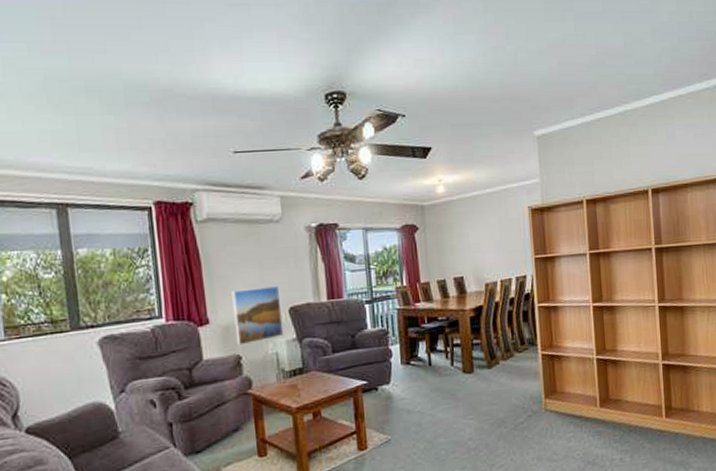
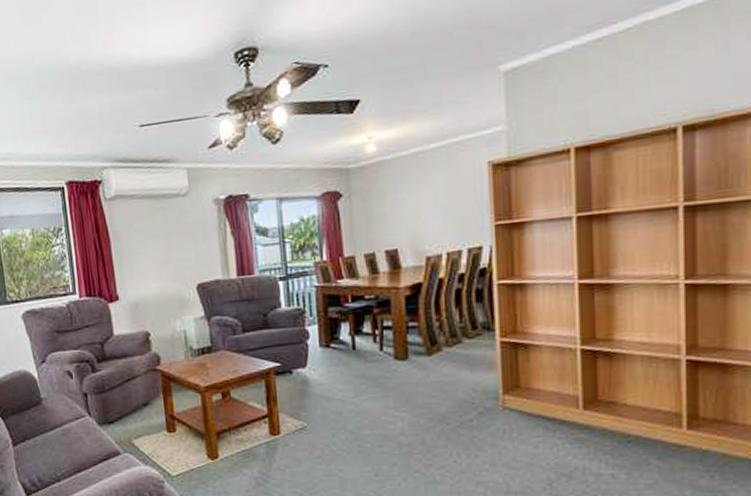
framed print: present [232,286,284,346] -> none [140,262,192,322]

